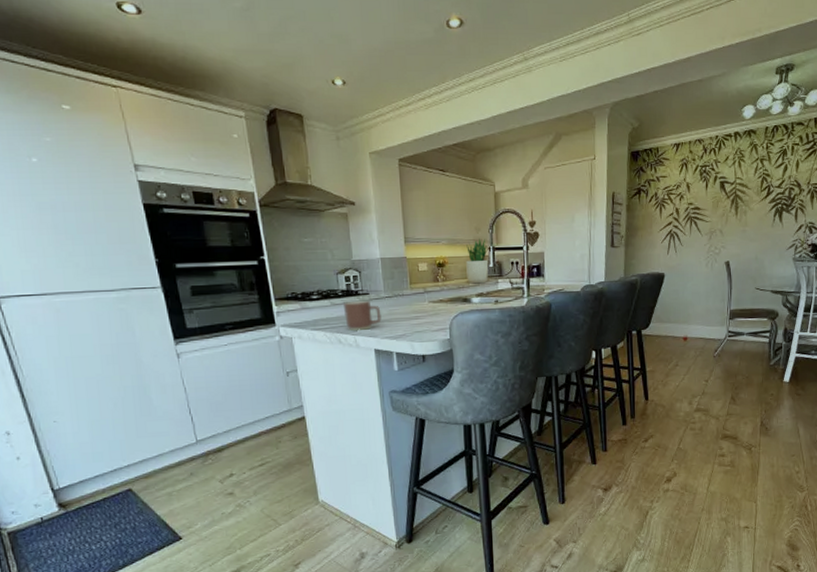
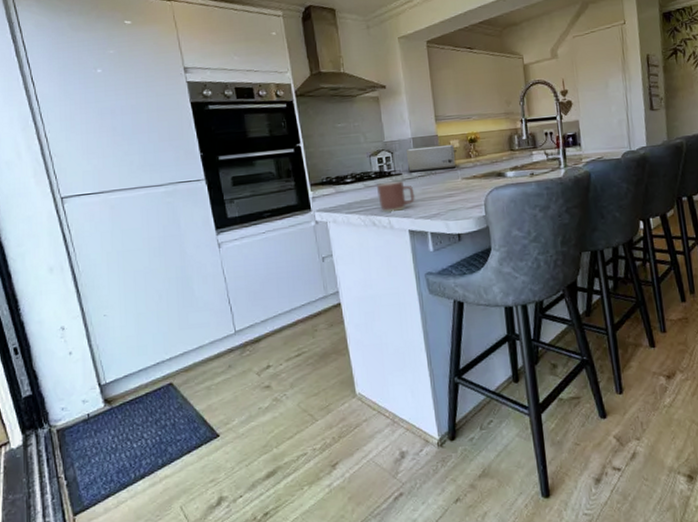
toaster: none [373,267,425,293] -> present [405,144,457,173]
planter: present [466,238,489,284] -> none [498,111,522,158]

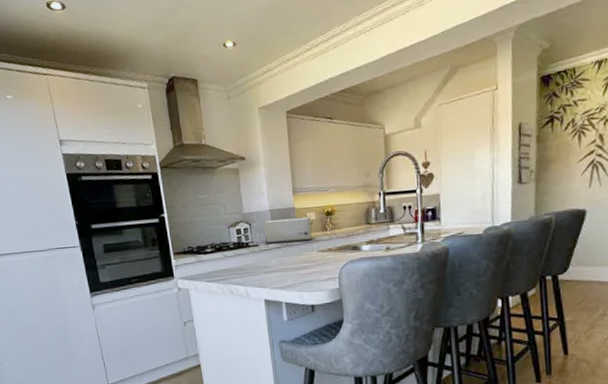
mug: present [377,180,415,213] -> none [235,251,271,283]

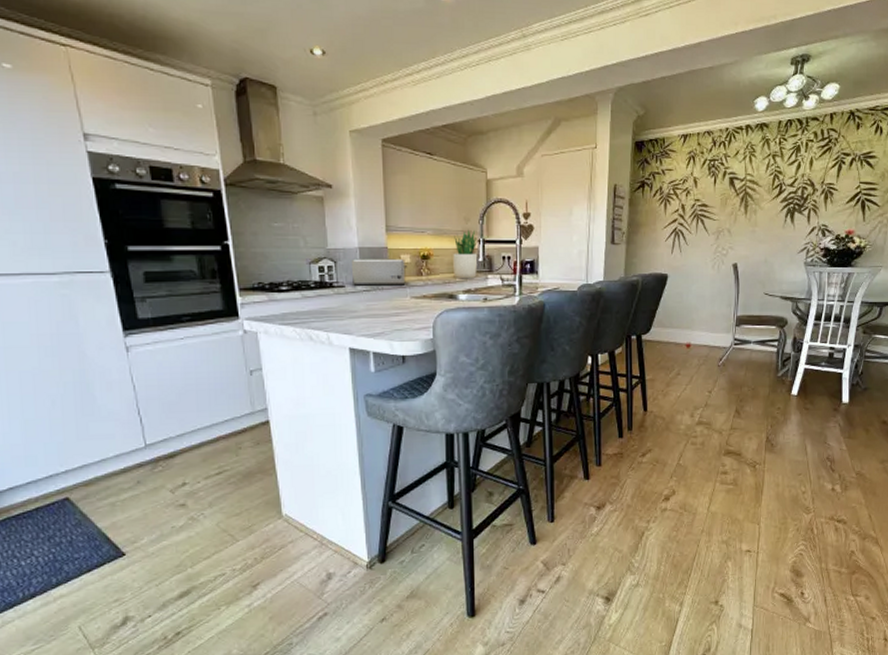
planter: none [355,183,379,231] -> present [453,229,478,279]

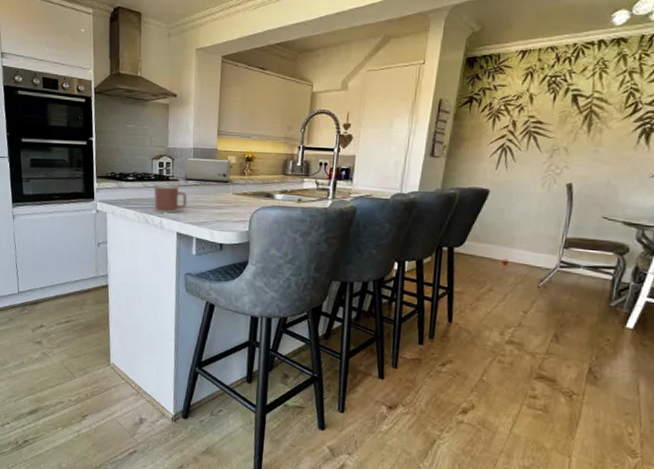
mug: none [316,293,358,328] -> present [154,185,187,214]
planter: present [453,229,478,279] -> none [272,136,298,181]

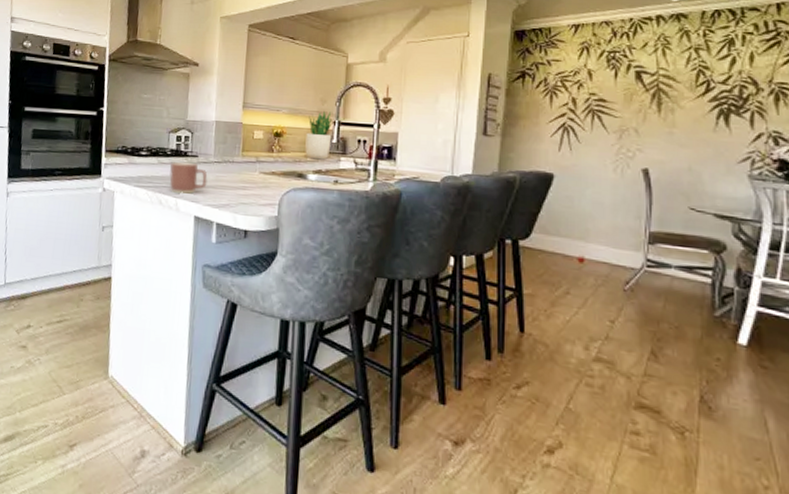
toaster: present [185,157,232,184] -> none [205,131,259,161]
planter: none [272,136,298,181] -> present [305,110,333,160]

